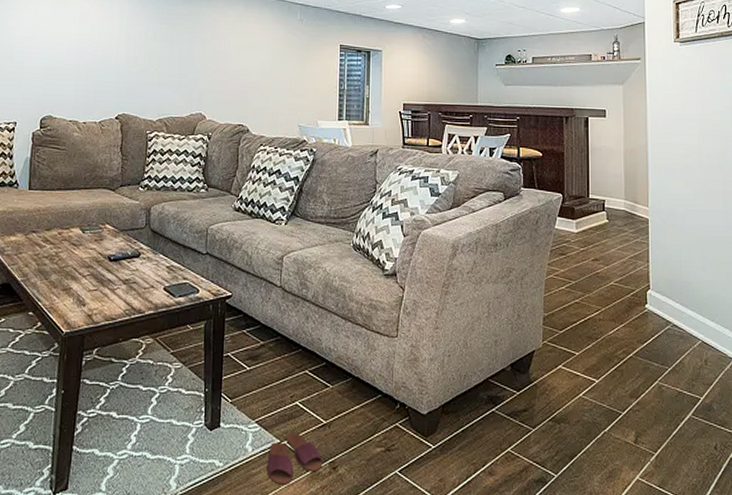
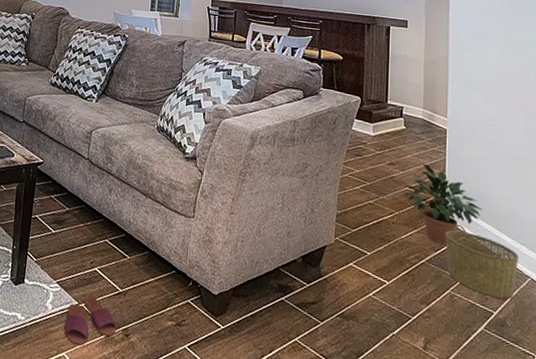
potted plant: none [608,256,686,337] -> present [403,163,483,246]
basket: none [651,314,722,384] -> present [445,224,519,300]

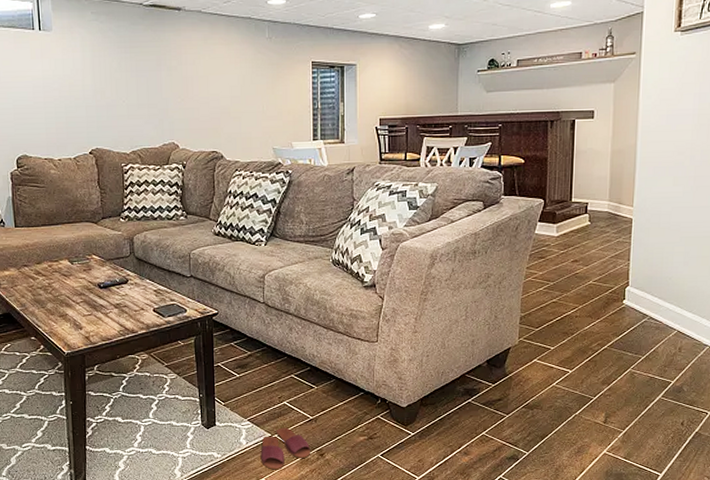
potted plant: present [403,163,483,246] -> none [586,256,666,330]
basket: present [445,224,519,300] -> none [627,308,698,369]

